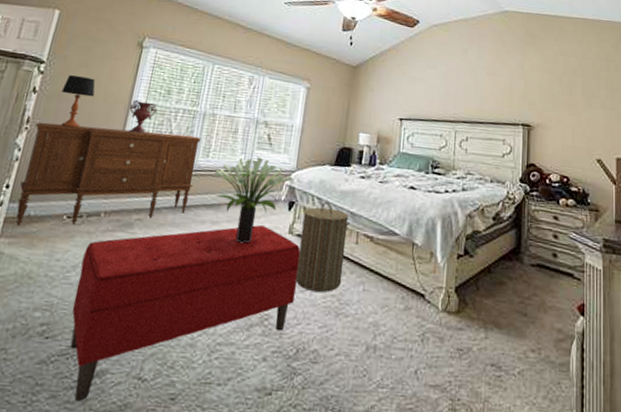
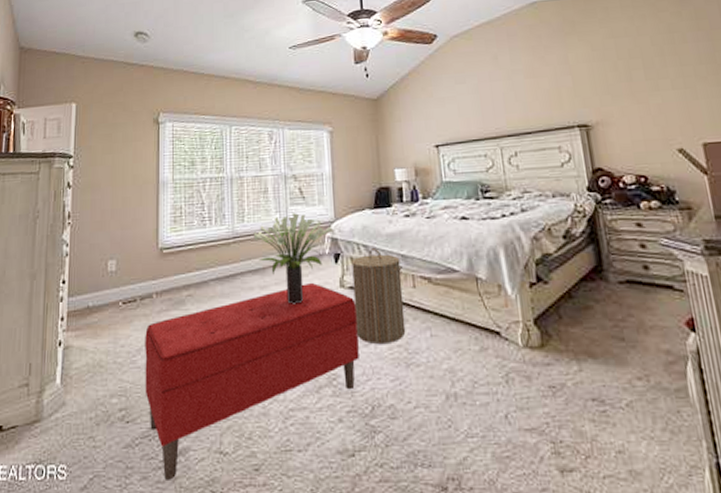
sideboard: present [16,122,201,225] -> none [75,203,234,318]
table lamp: present [61,75,96,128] -> none [93,163,124,216]
decorative urn: present [128,99,158,133] -> none [158,176,184,210]

